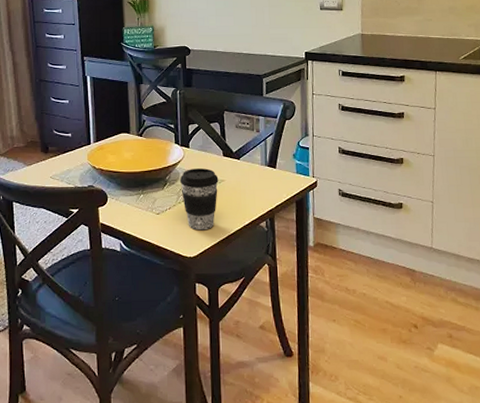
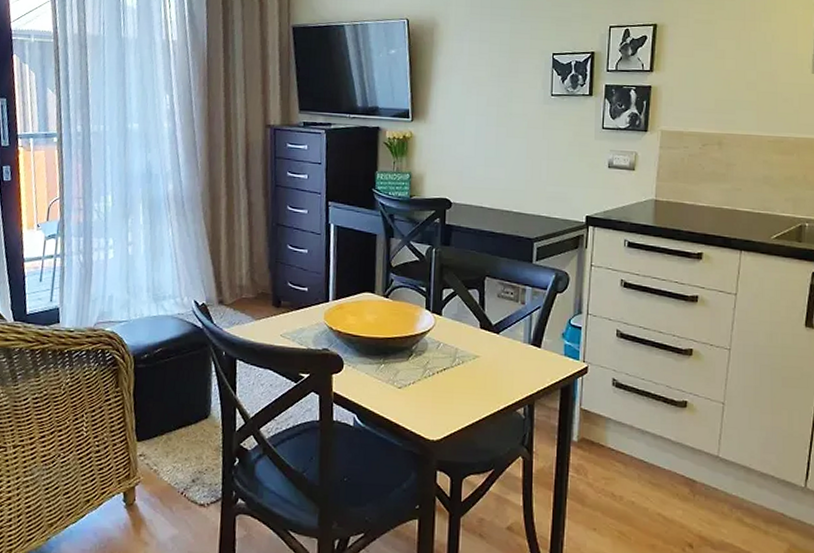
coffee cup: present [179,168,219,231] -> none [427,339,473,412]

